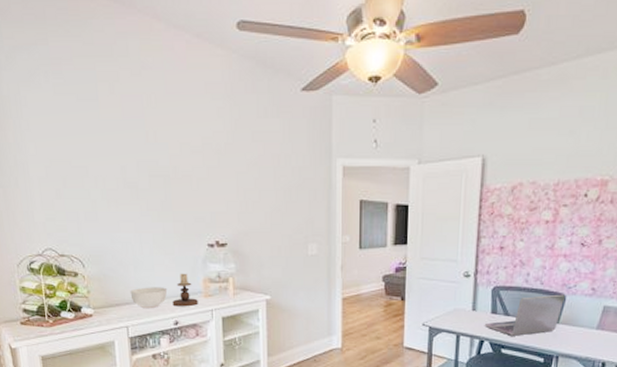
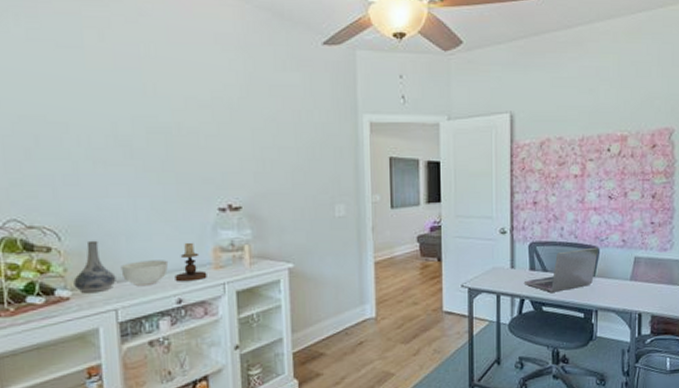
decorative vase: none [95,268,127,312] -> present [73,240,116,294]

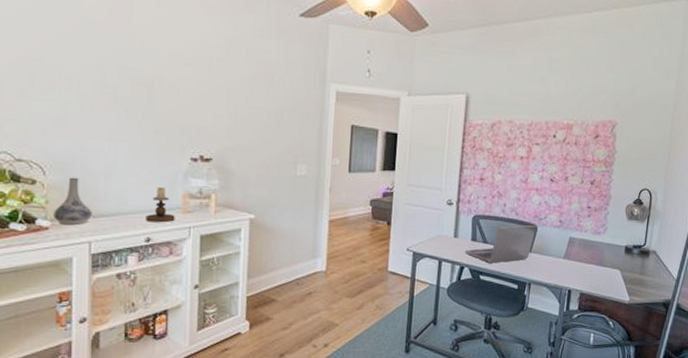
bowl: present [120,260,169,287] -> none [97,199,141,224]

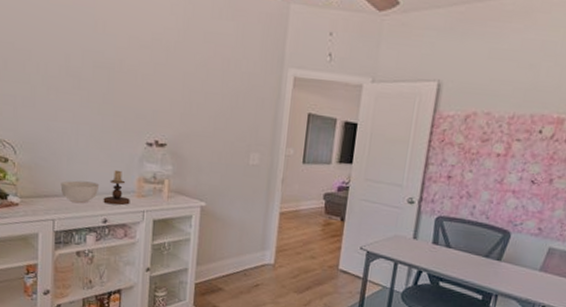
decorative vase: present [53,177,92,226] -> none [23,157,56,204]
bowl: none [97,199,141,224] -> present [60,180,100,204]
laptop: present [464,225,538,263] -> none [423,230,511,270]

